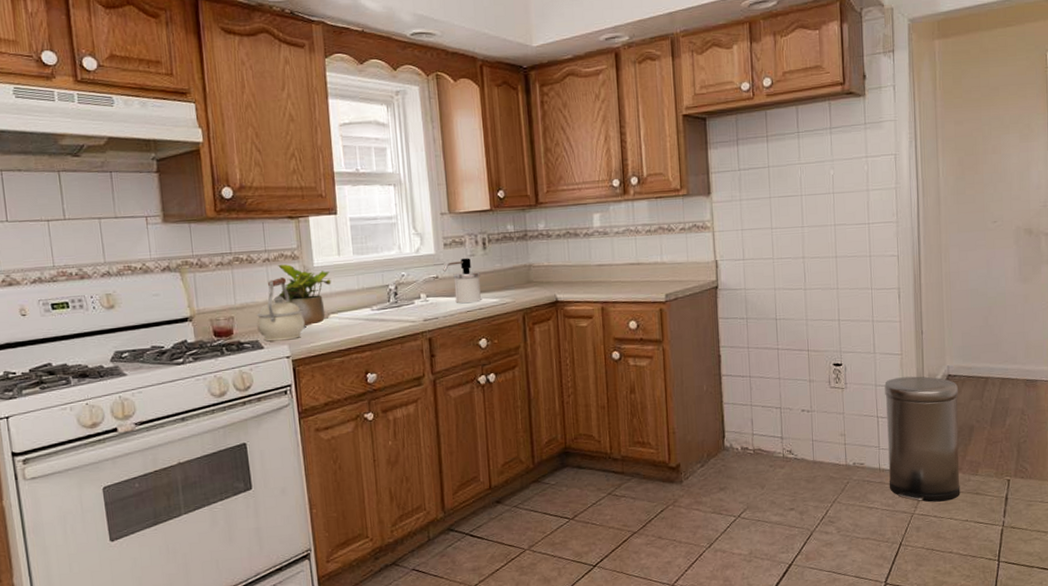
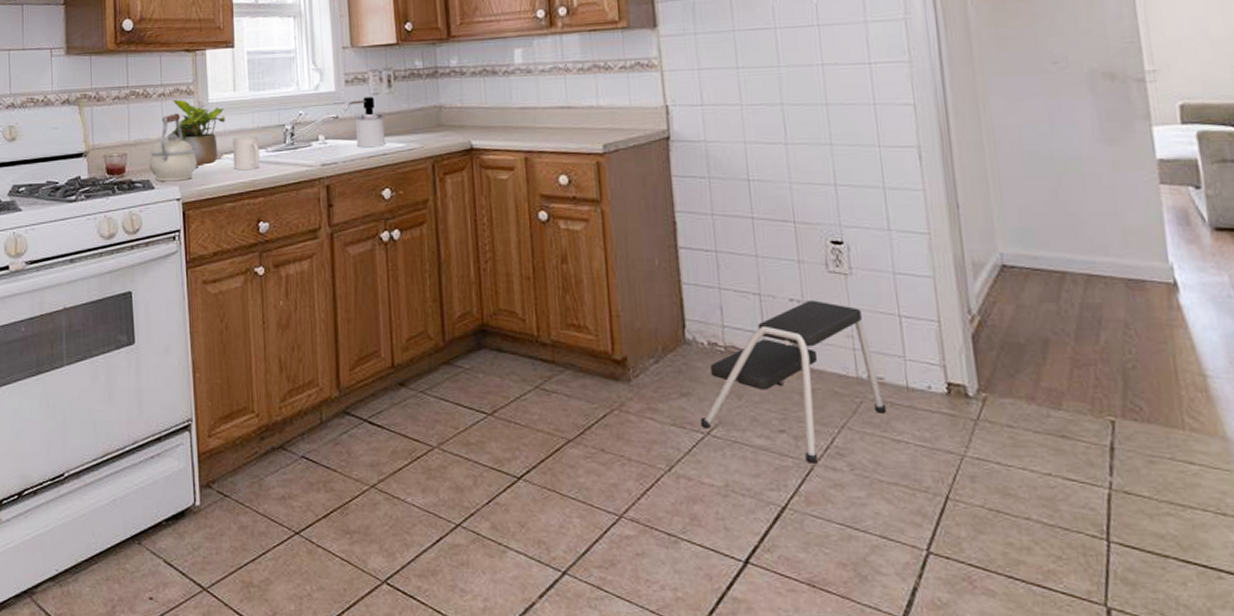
mug: none [339,296,366,328] -> present [233,136,260,171]
step stool: none [733,409,865,530] -> present [700,300,887,463]
pedal bin: present [884,376,960,502] -> none [907,264,1036,443]

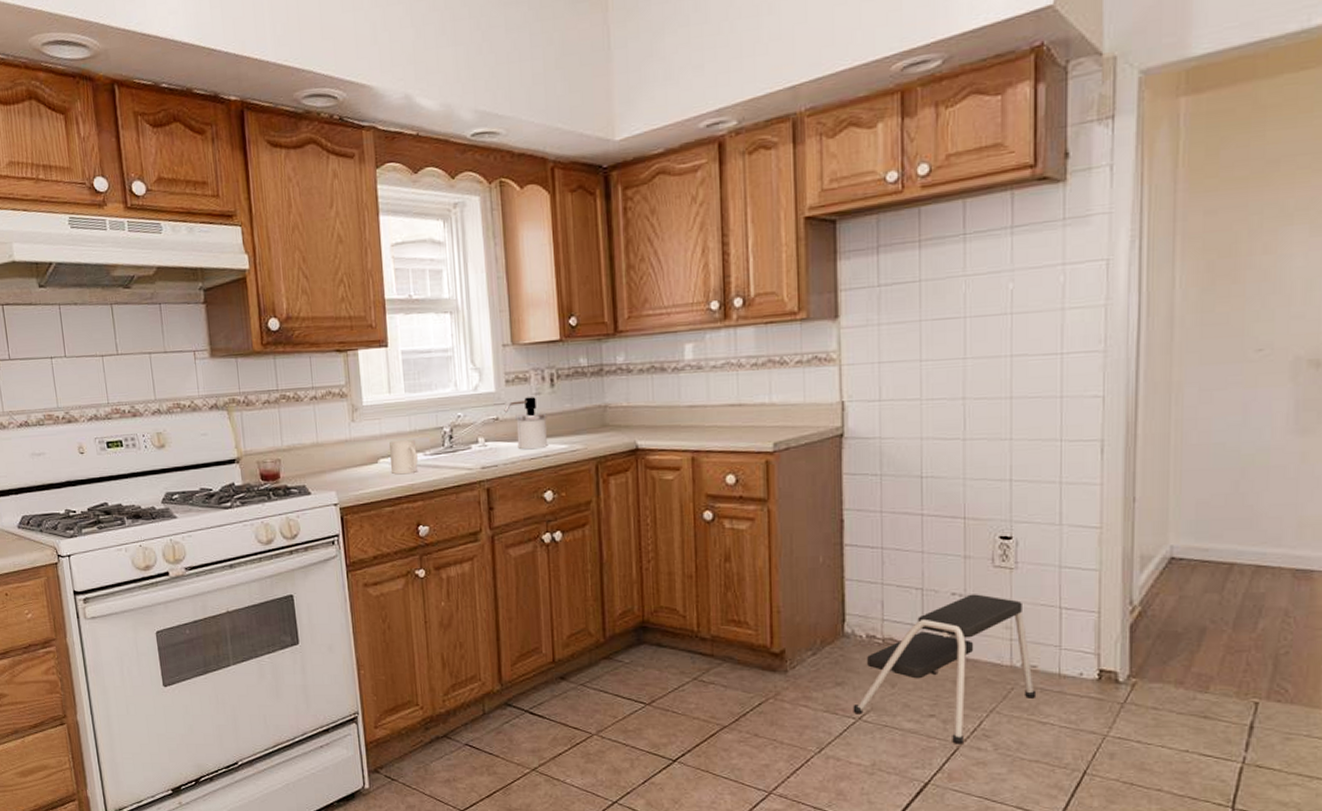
kettle: present [149,113,197,182] -> none [304,417,353,487]
potted plant: present [166,100,226,167] -> none [320,403,381,472]

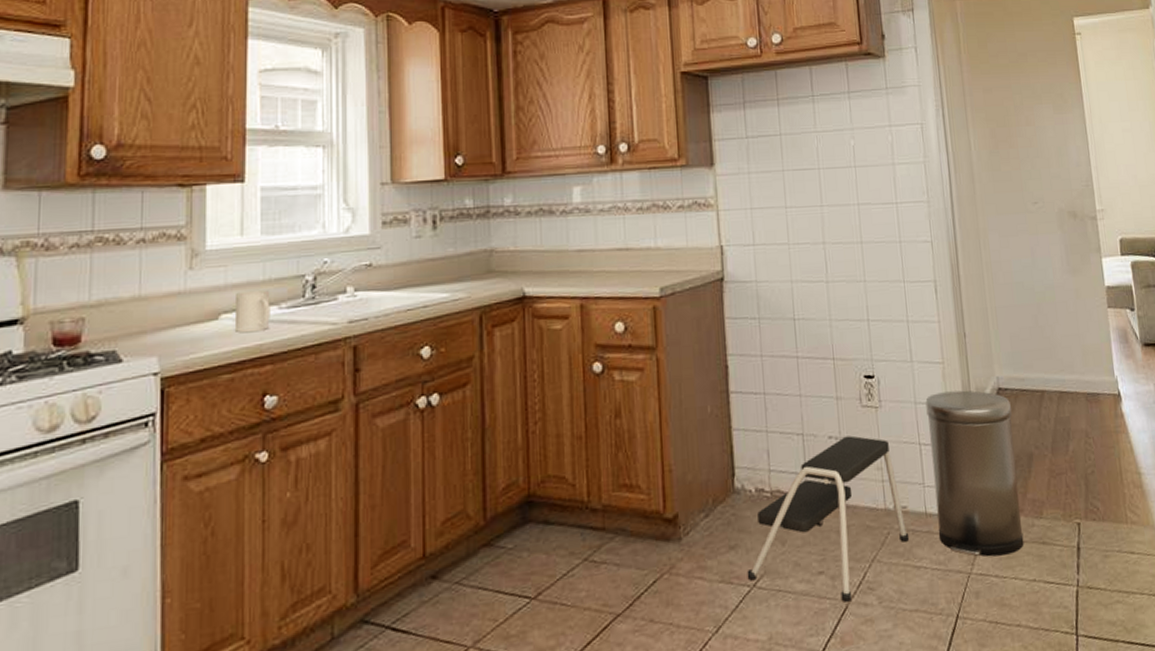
soap dispenser: present [504,397,547,450] -> none [379,240,427,300]
pedal bin: none [1072,557,1185,723] -> present [925,390,1024,557]

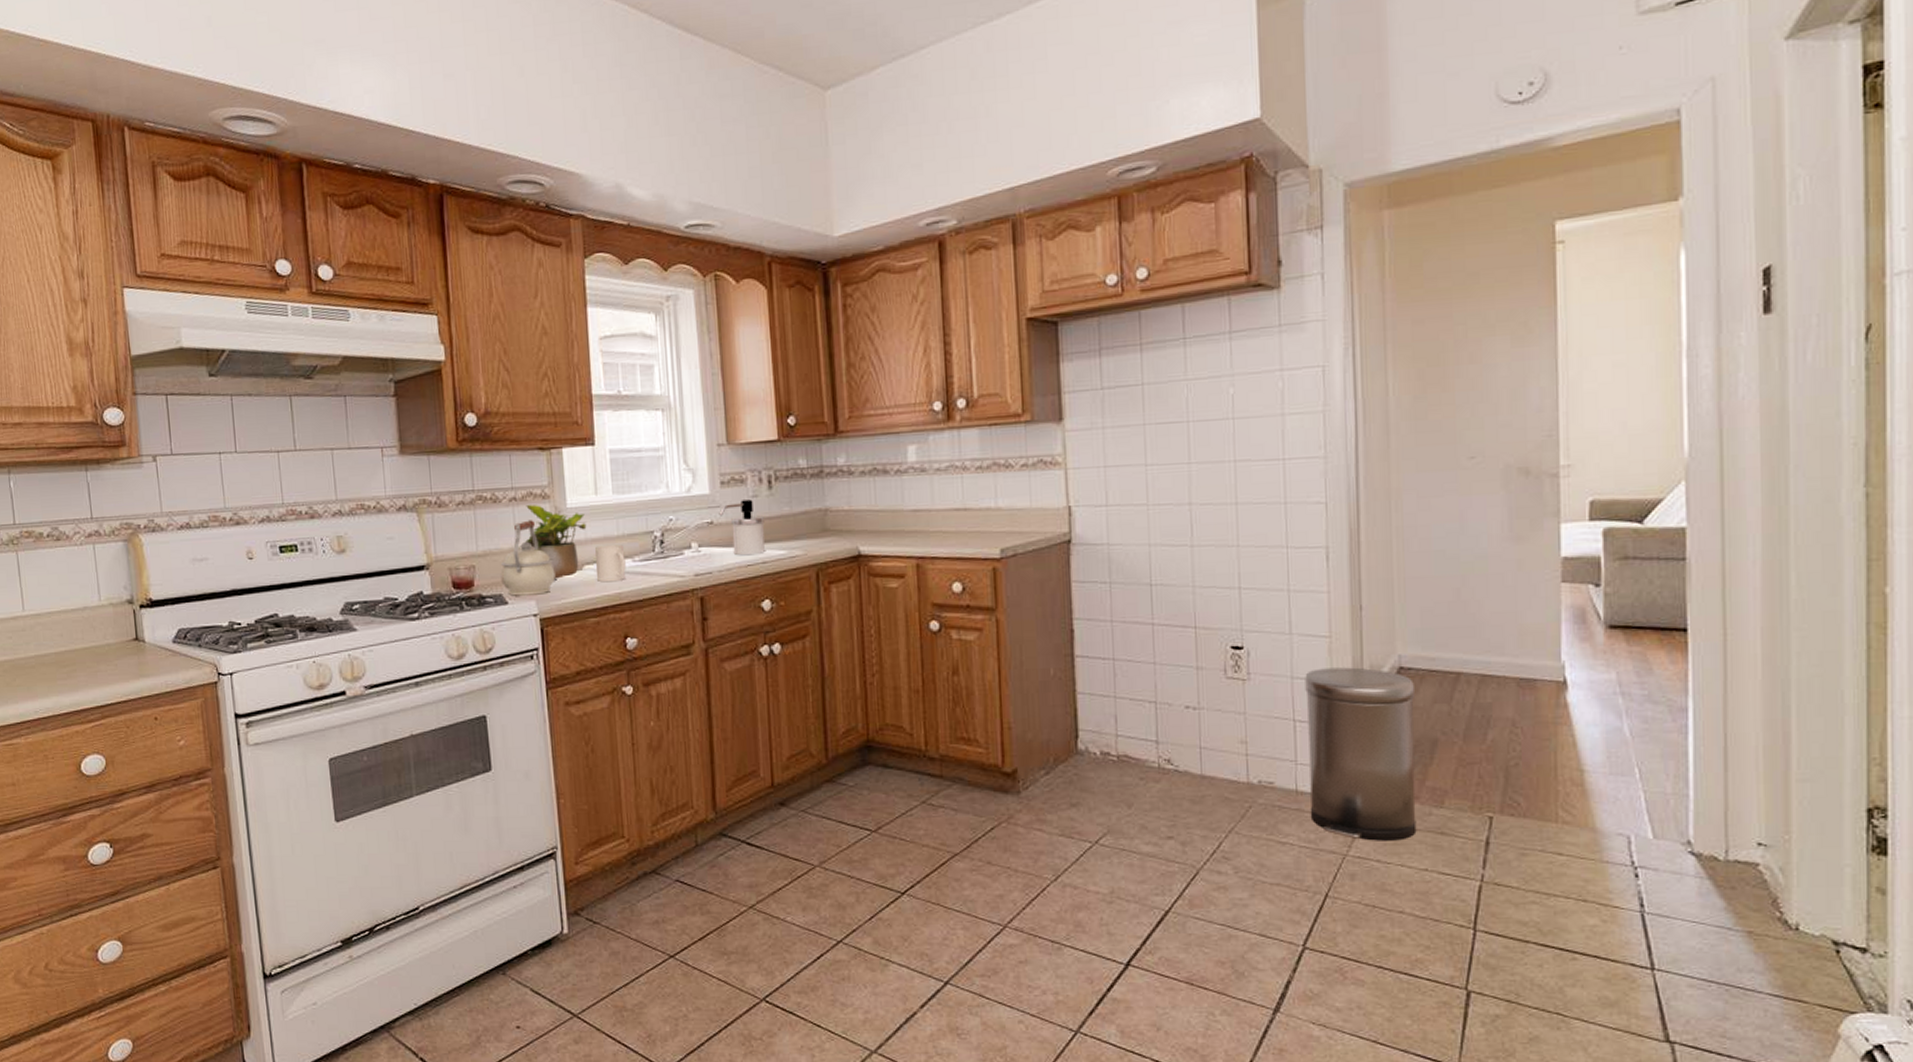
kettle: none [116,264,185,353] -> present [501,520,555,596]
potted plant: none [143,247,228,331] -> present [519,505,587,579]
soap dispenser: none [379,240,427,300] -> present [719,499,765,556]
step stool: present [747,435,910,602] -> none [1089,707,1275,868]

